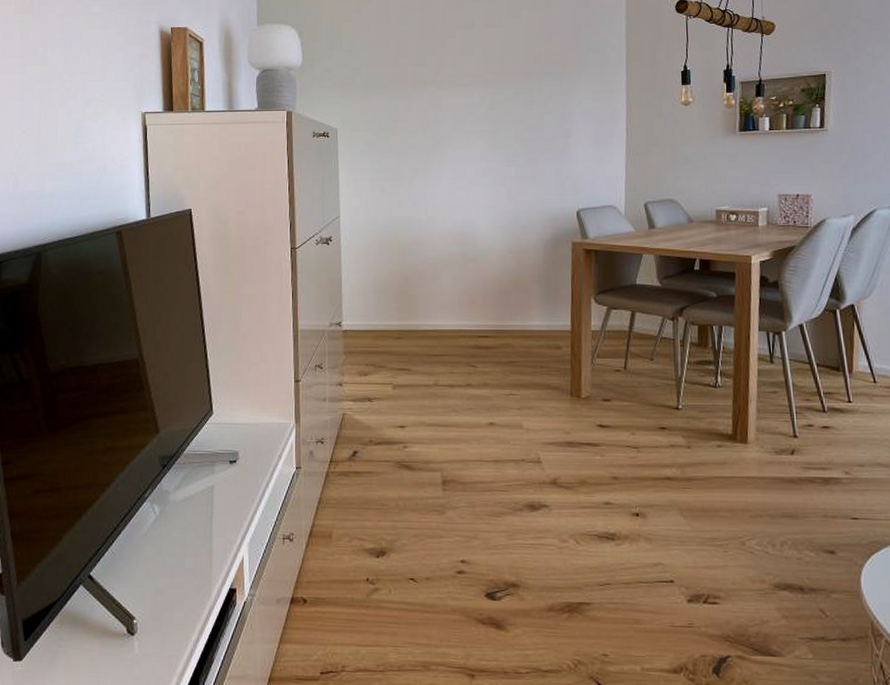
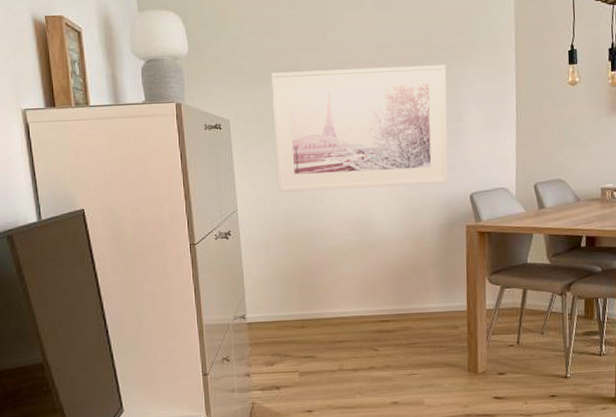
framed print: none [380,82,555,201] -> present [271,65,448,192]

